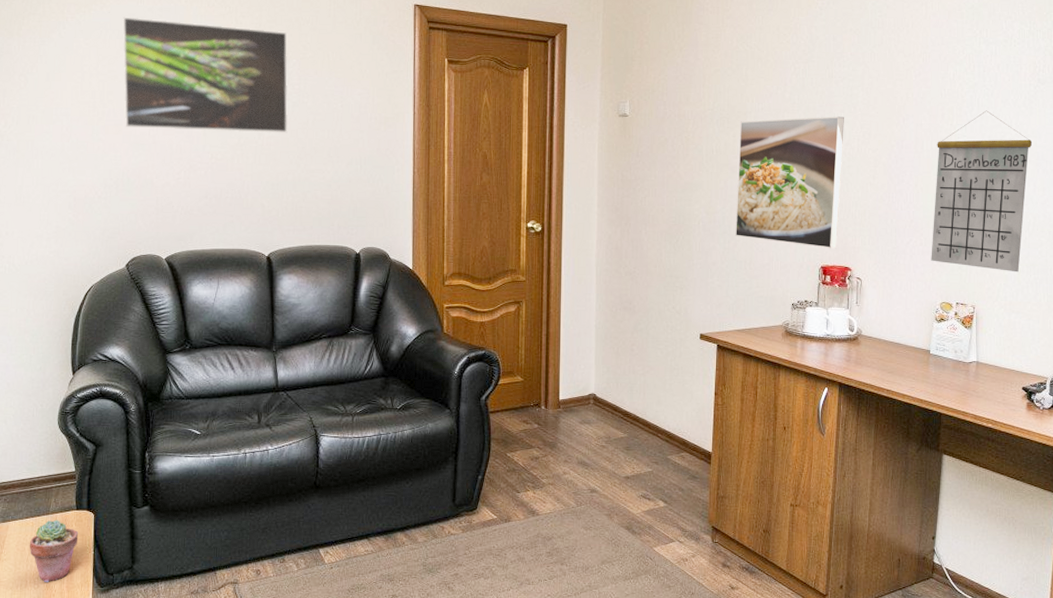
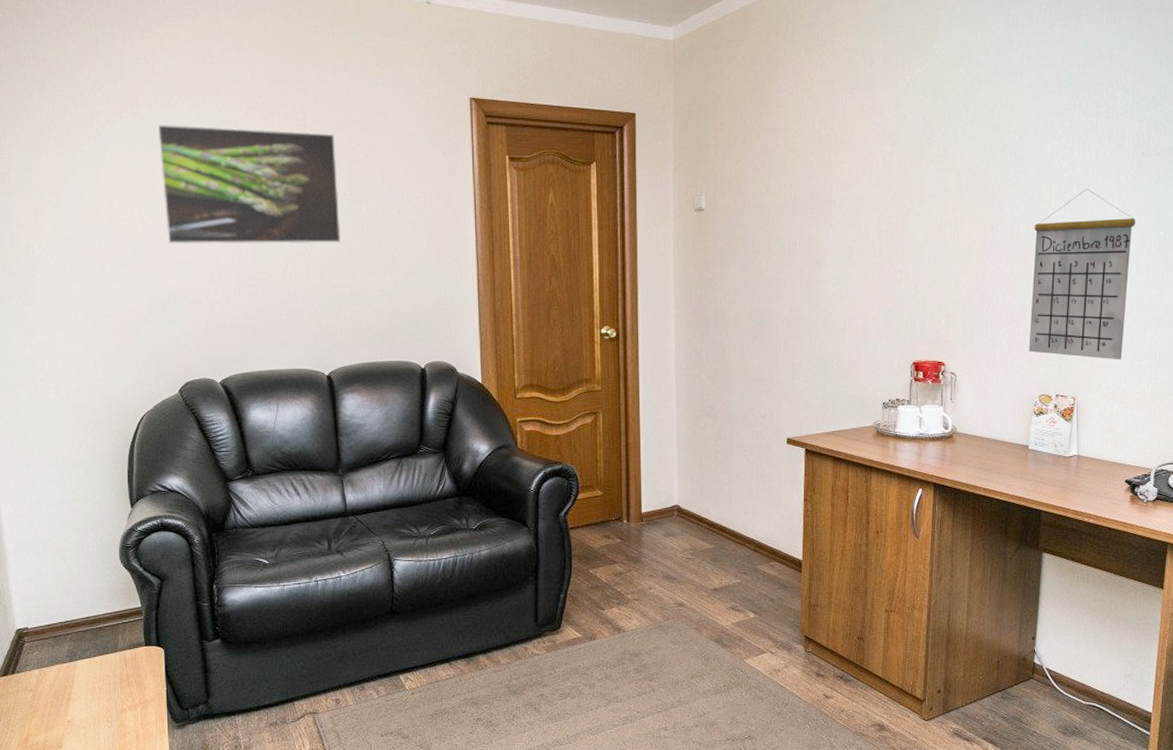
potted succulent: present [29,519,79,582] -> none [99,656,150,720]
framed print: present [735,116,844,249] -> none [821,201,935,344]

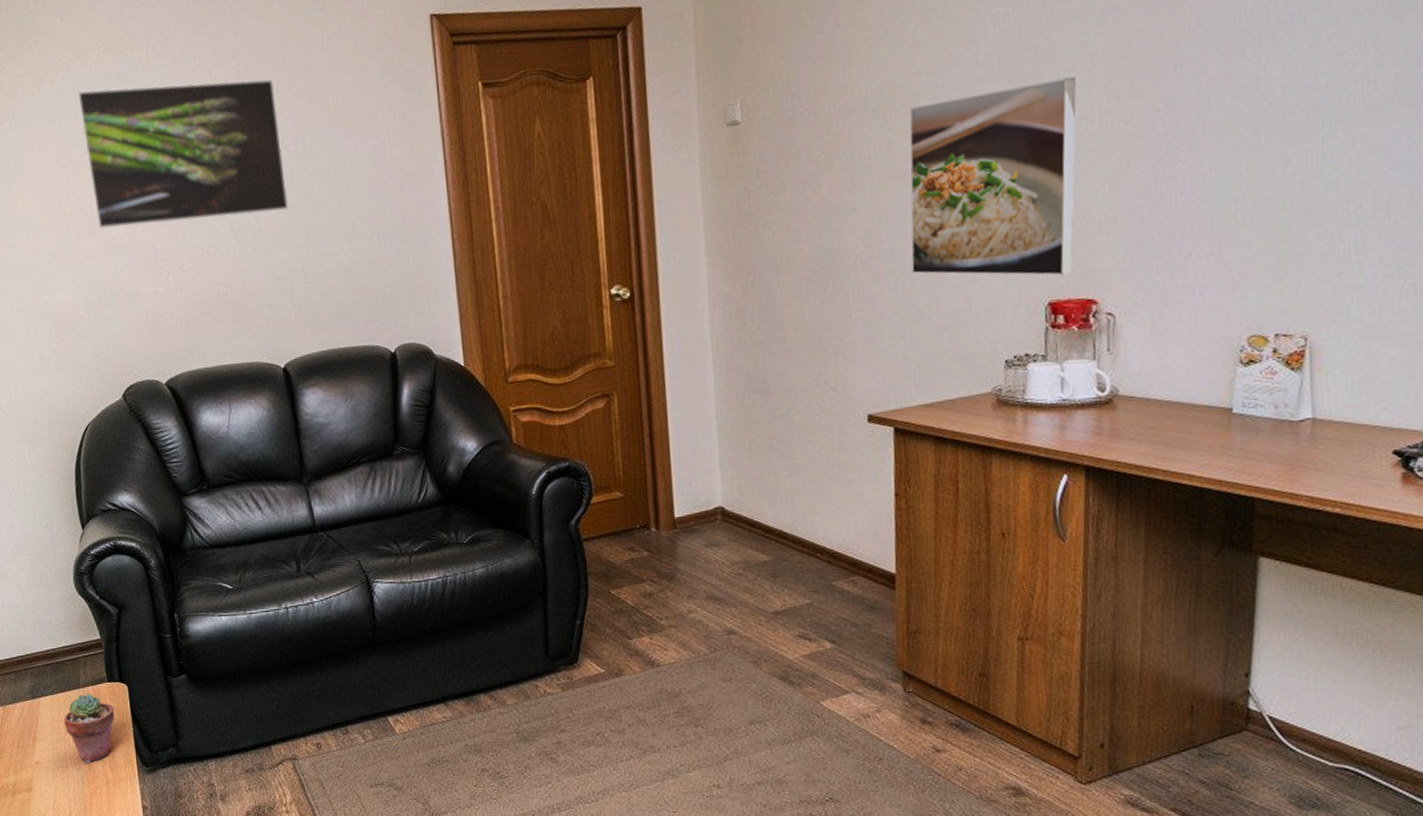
potted succulent: none [99,656,150,720] -> present [63,693,115,763]
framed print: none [821,201,935,344] -> present [909,76,1076,276]
calendar: present [1029,188,1136,360] -> none [1229,32,1405,279]

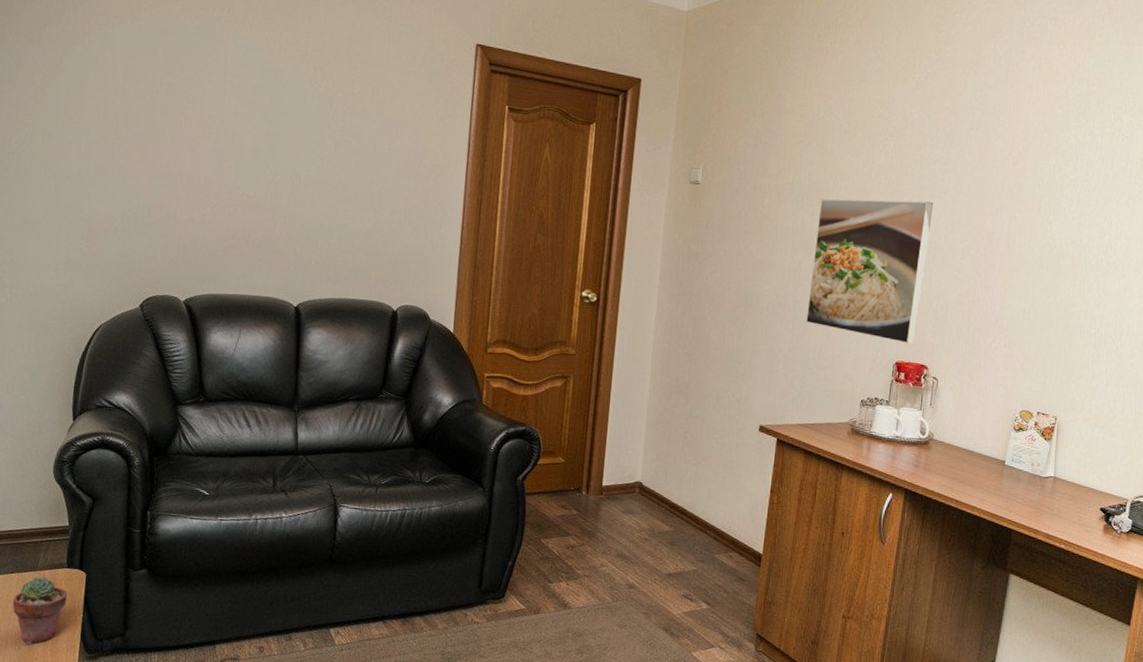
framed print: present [77,78,290,228] -> none [149,32,335,174]

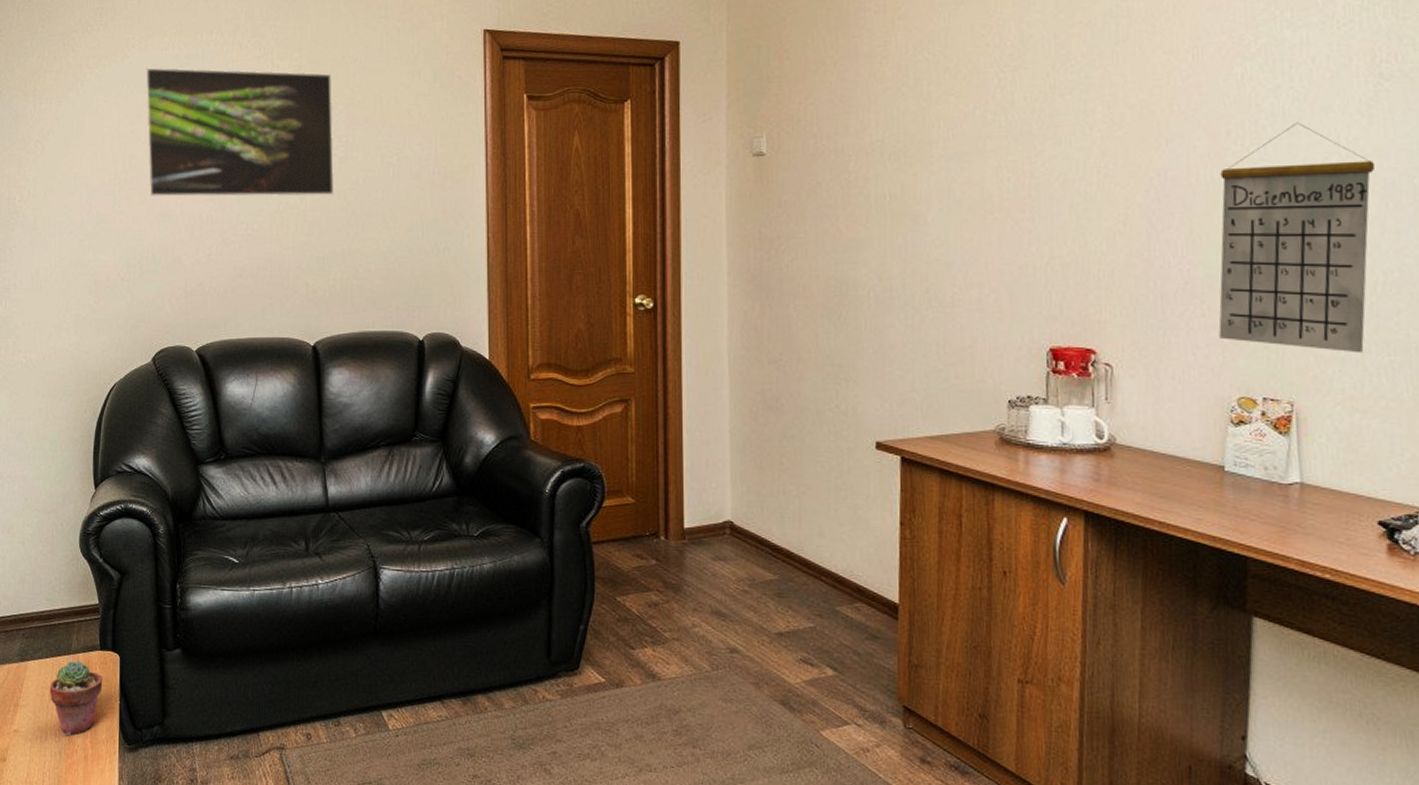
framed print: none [149,32,335,174] -> present [145,67,335,197]
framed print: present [805,198,933,345] -> none [920,141,1076,324]
calendar: none [1014,207,1133,384] -> present [1218,122,1376,353]

